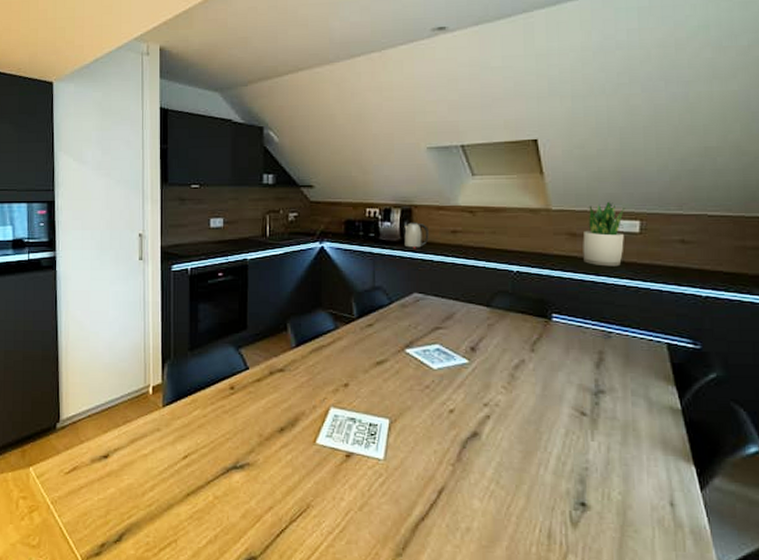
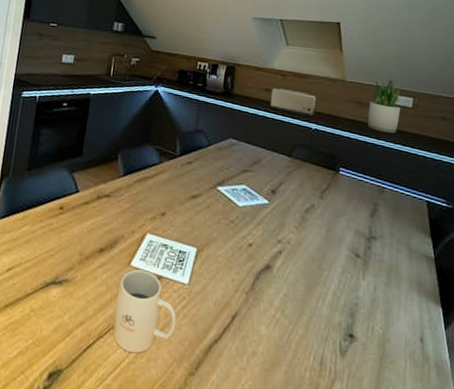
mug: none [305,447,375,537] -> present [113,269,177,354]
kettle: present [404,222,429,249] -> none [226,78,247,101]
toaster: none [458,227,519,258] -> present [269,87,319,118]

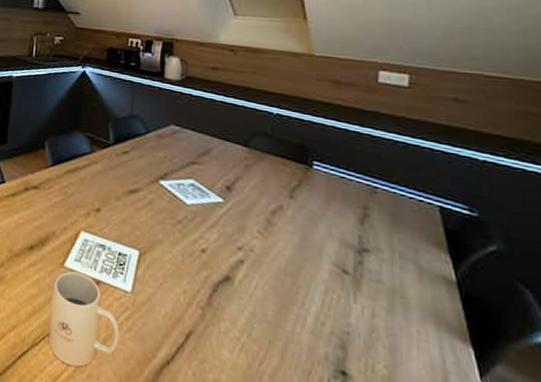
kettle: none [226,78,247,101] -> present [164,55,189,82]
toaster: present [269,87,319,118] -> none [218,65,280,100]
planter: present [368,79,402,134] -> none [347,52,392,120]

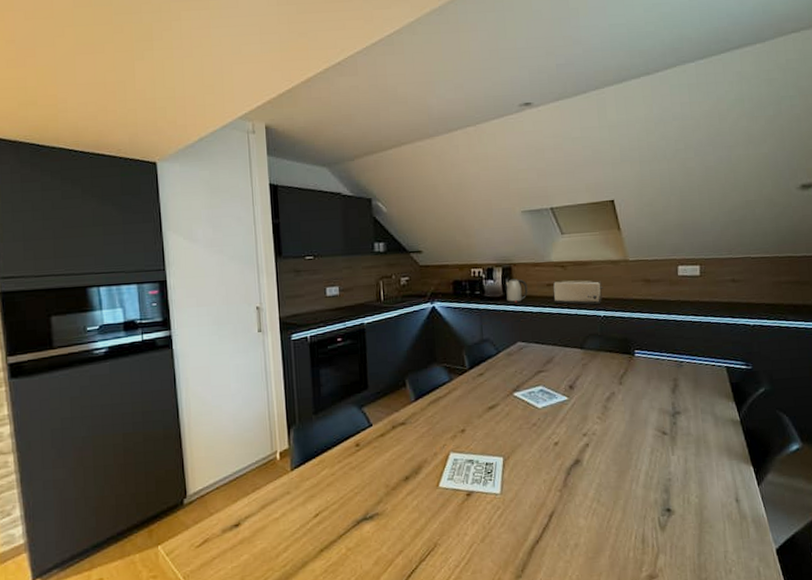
mug: present [48,271,120,368] -> none [431,489,495,570]
toaster: none [218,65,280,100] -> present [553,279,604,305]

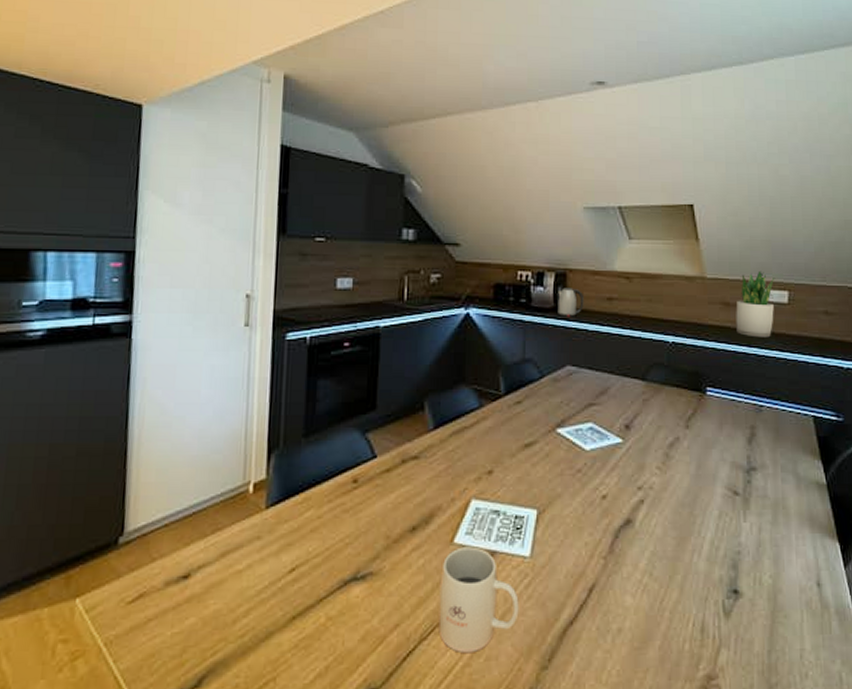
mug: none [431,489,495,570] -> present [438,547,519,654]
toaster: present [553,279,604,305] -> none [614,294,675,328]
planter: none [655,250,689,306] -> present [736,270,774,338]

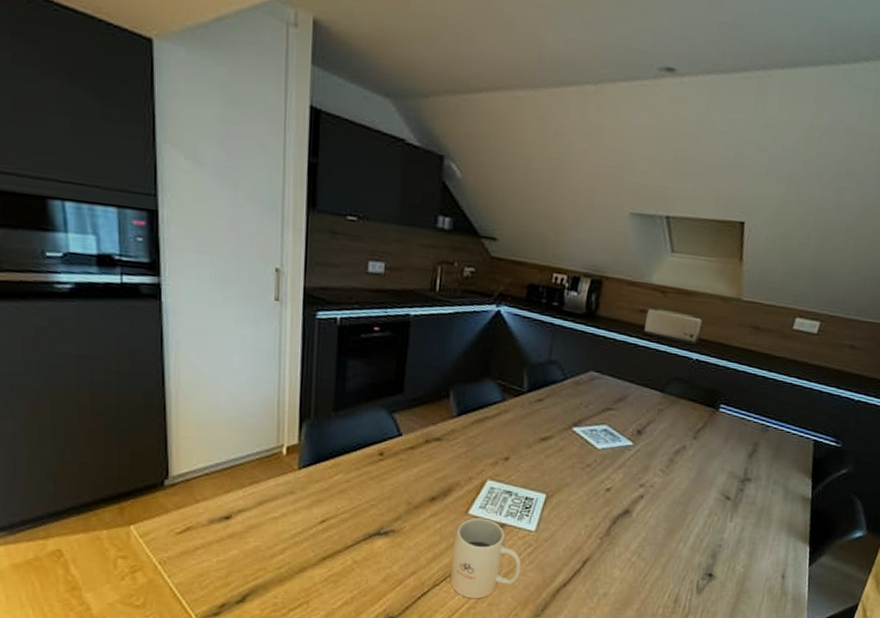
kettle: present [558,288,584,317] -> none [588,295,617,326]
toaster: none [614,294,675,328] -> present [643,307,705,346]
planter: present [736,270,774,338] -> none [760,298,809,365]

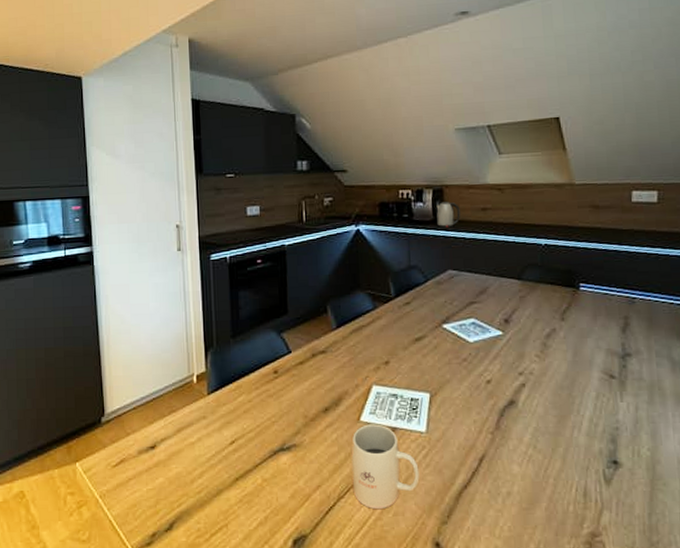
kettle: none [588,295,617,326] -> present [436,202,461,228]
toaster: present [643,307,705,346] -> none [488,204,546,232]

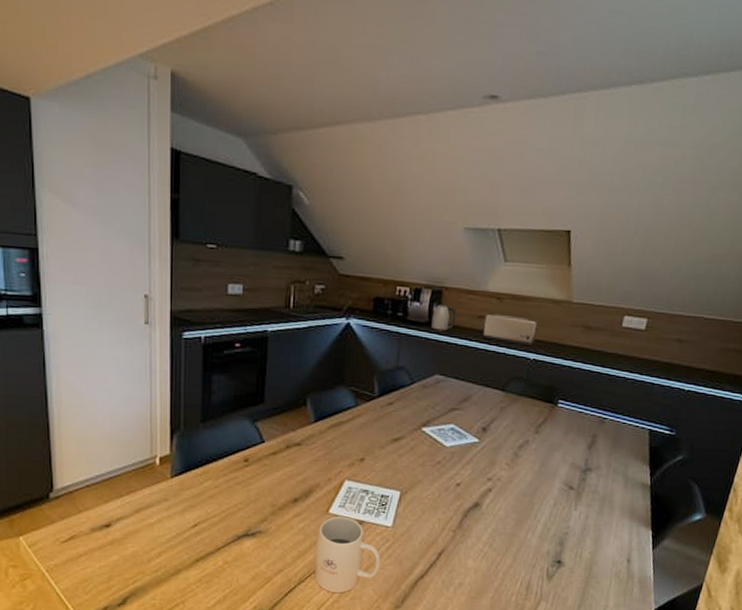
toaster: none [488,204,546,232] -> present [482,313,540,347]

